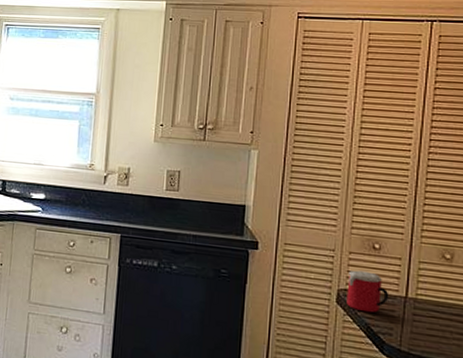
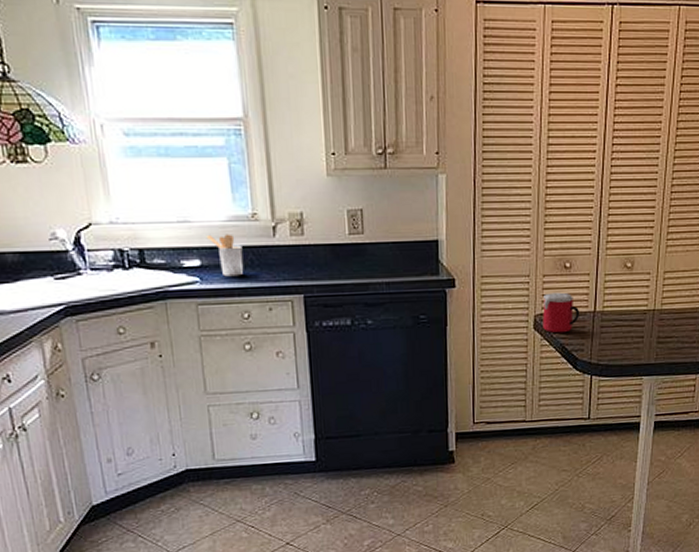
utensil holder: none [52,176,78,212] -> present [206,234,244,277]

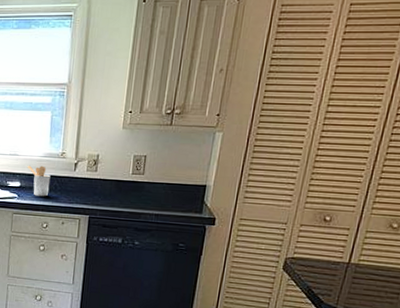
mug: present [543,292,580,333] -> none [292,240,334,278]

